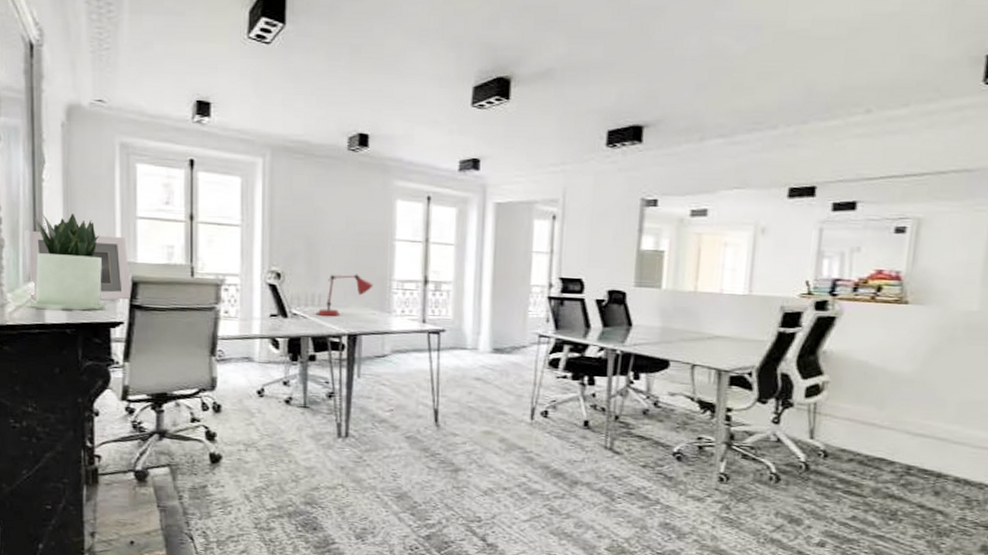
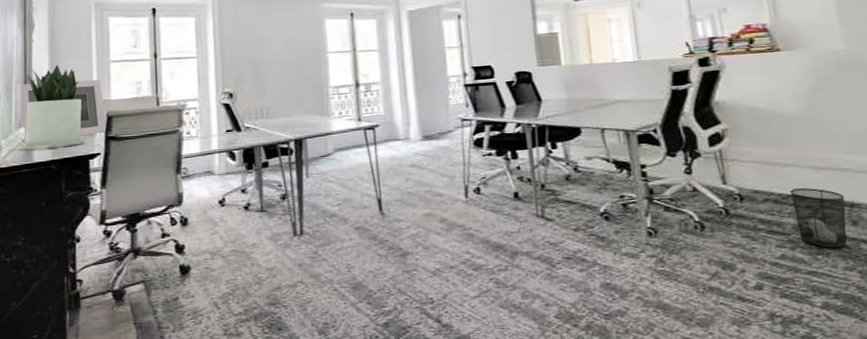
desk lamp: present [315,274,374,317] -> none [265,86,313,127]
waste bin: none [876,451,934,517] -> present [789,187,847,249]

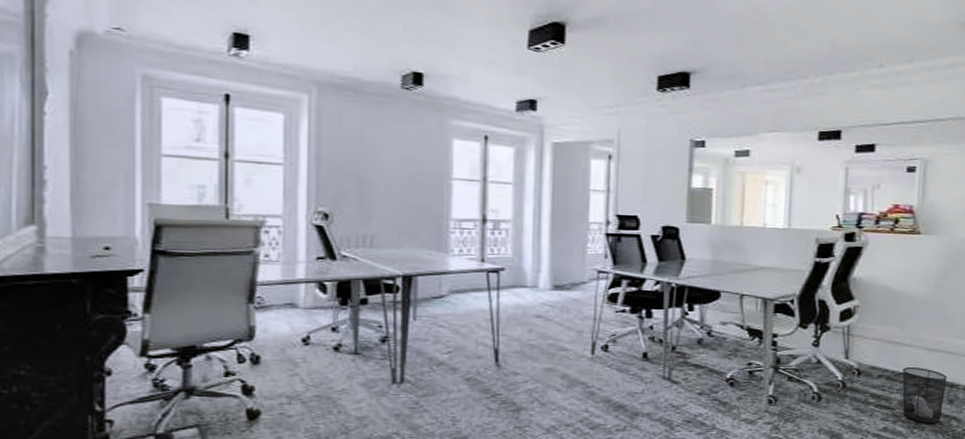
planter: present [19,65,87,151] -> none [22,150,124,259]
picture frame: present [19,79,106,145] -> none [23,169,152,249]

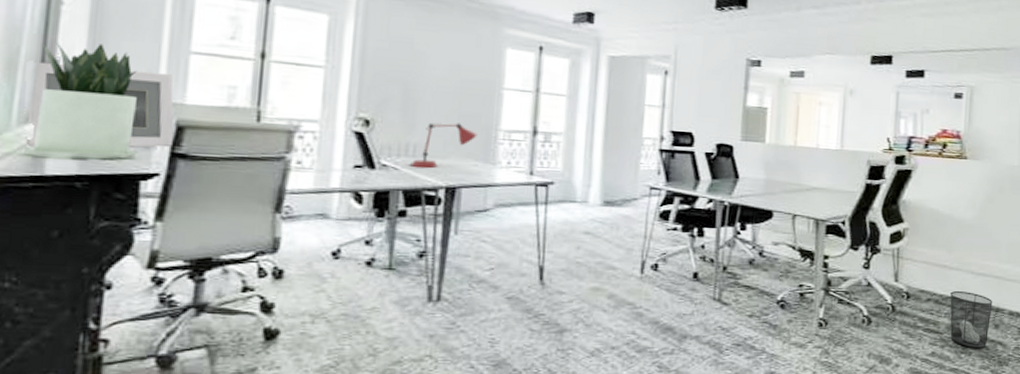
planter: none [22,150,124,259] -> present [21,43,139,160]
picture frame: none [23,169,152,249] -> present [25,61,174,148]
desk lamp: none [367,213,430,258] -> present [409,122,478,169]

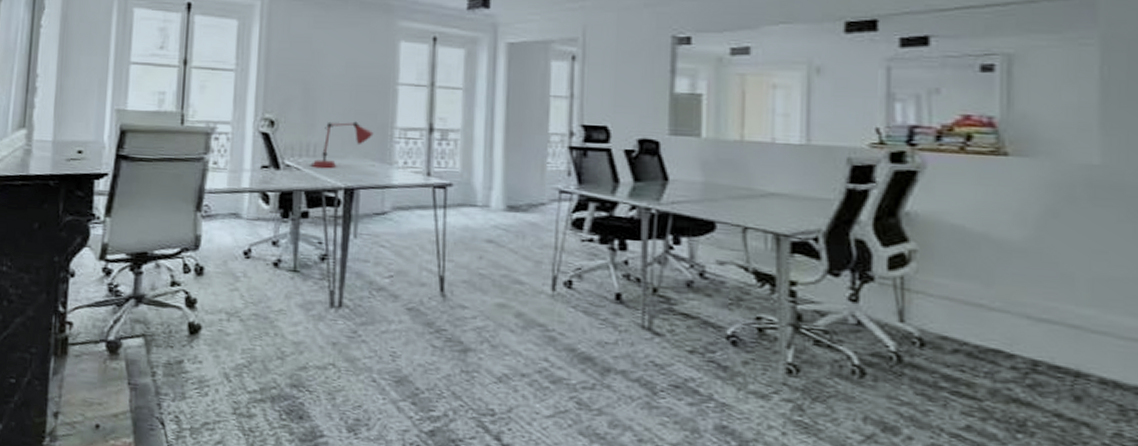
planter: present [21,43,139,160] -> none [14,59,94,161]
picture frame: present [25,61,174,148] -> none [16,77,118,151]
waste bin: present [949,290,993,349] -> none [991,341,1068,430]

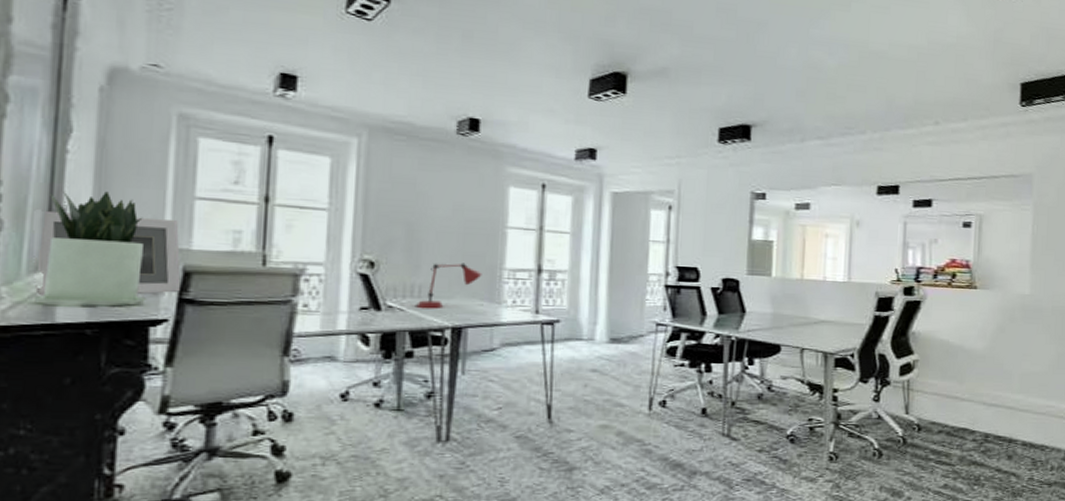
planter: none [14,59,94,161] -> present [31,191,147,307]
picture frame: none [16,77,118,151] -> present [34,210,181,296]

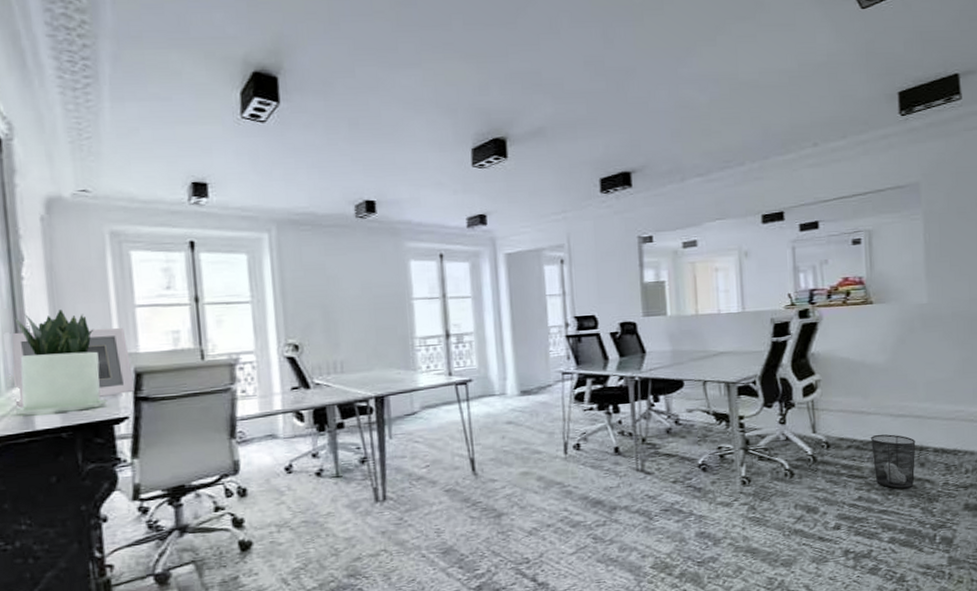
desk lamp: present [415,263,482,309] -> none [339,336,396,383]
waste bin: none [961,421,1006,481] -> present [870,434,916,489]

